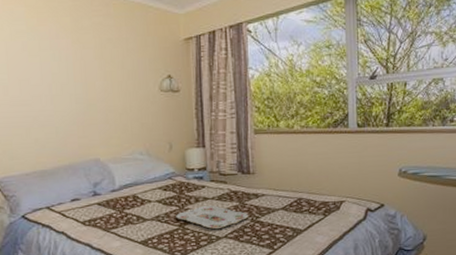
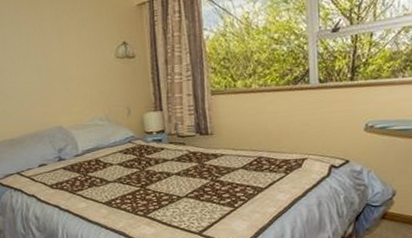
serving tray: present [176,205,248,229] -> none [137,167,208,189]

